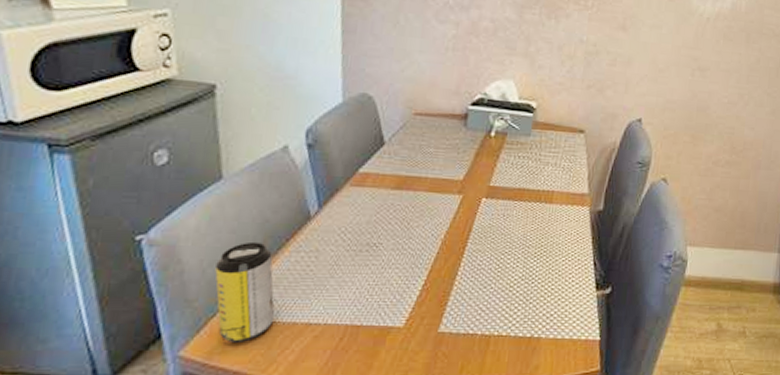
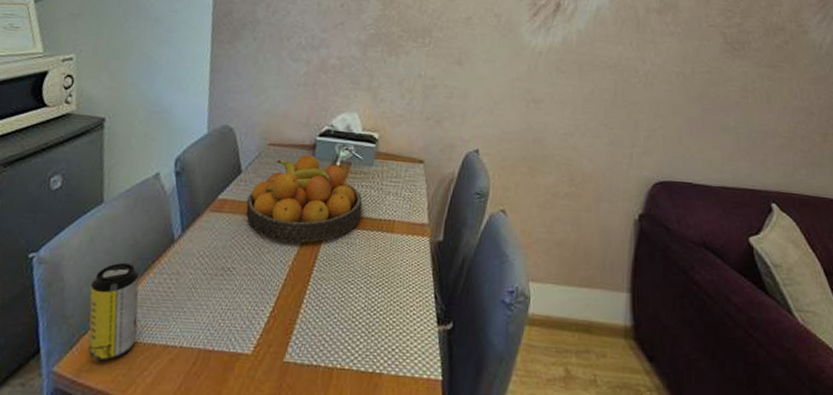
fruit bowl: none [391,125,520,216] -> present [246,154,363,243]

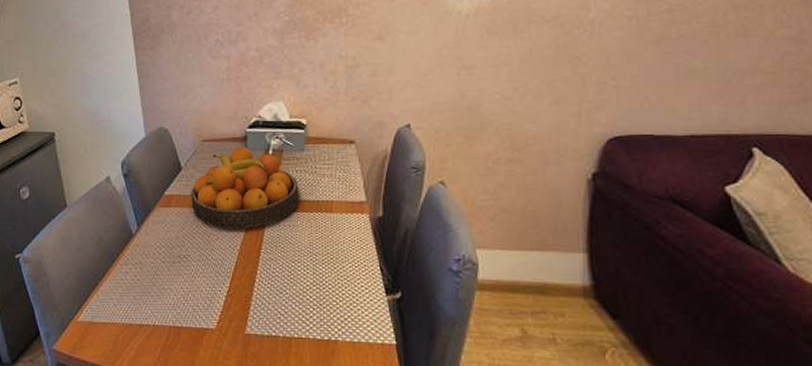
beverage can: present [88,262,140,362] -> none [70,257,116,341]

